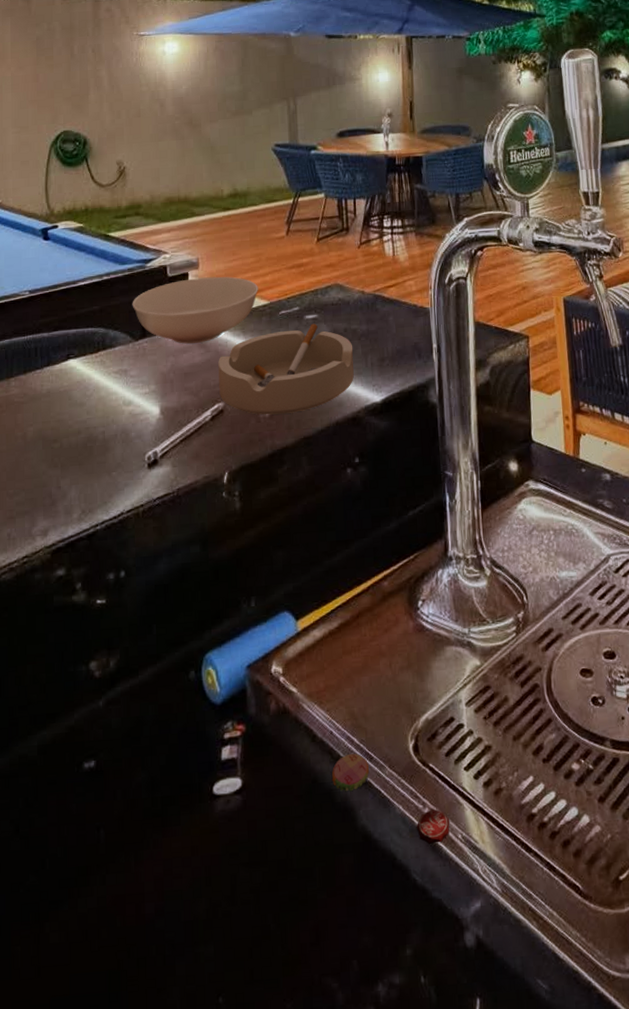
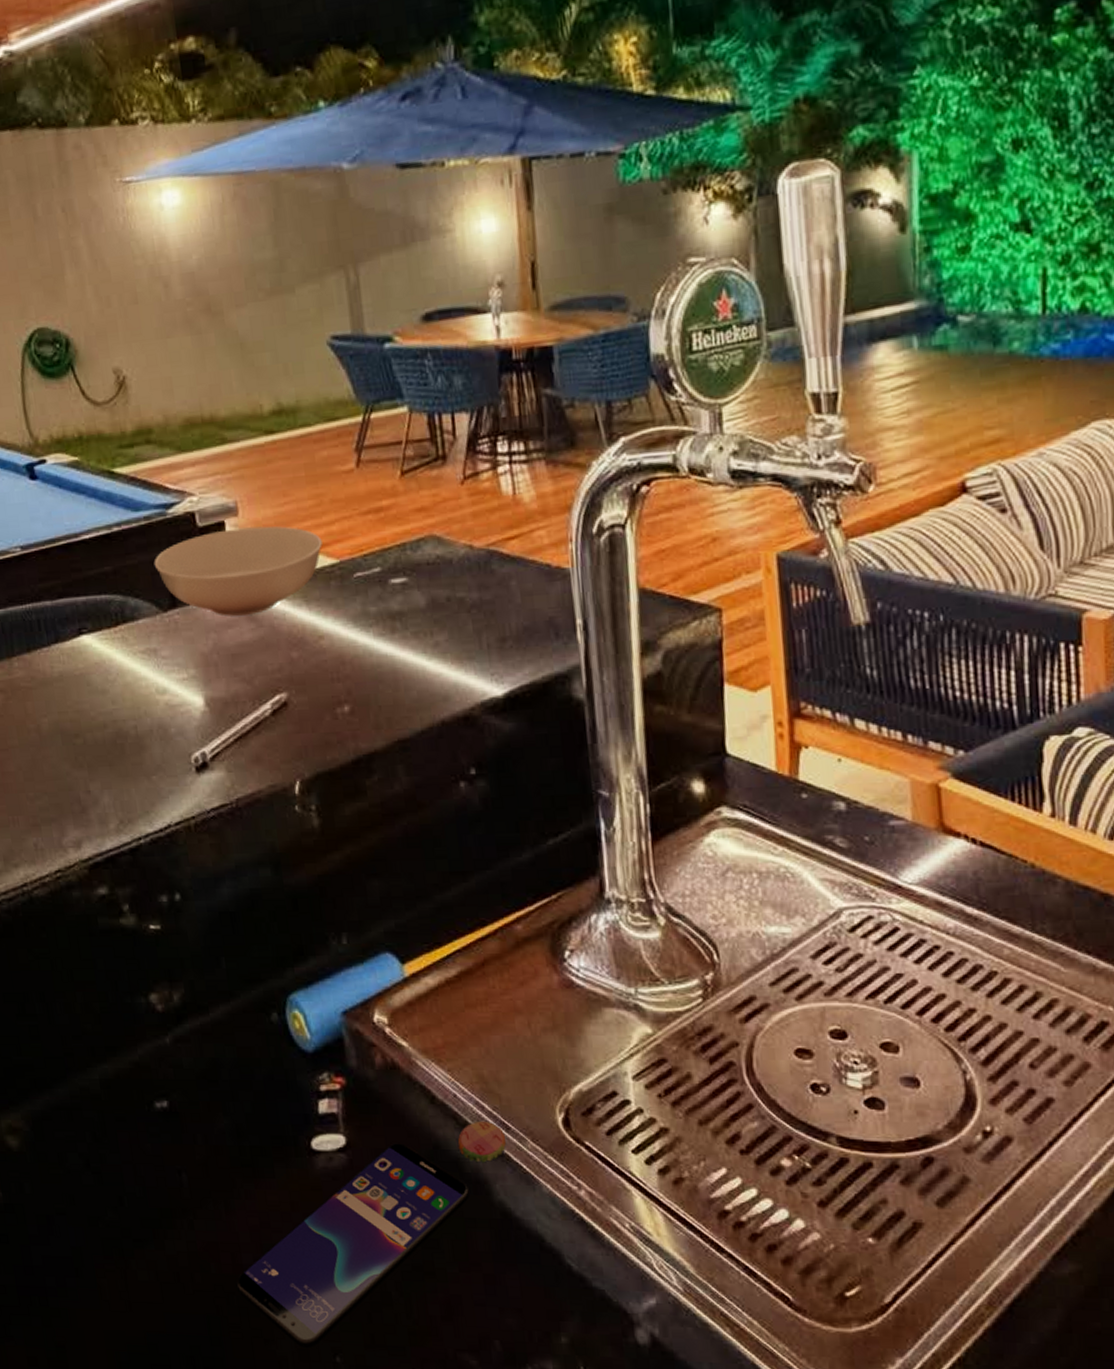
smartphone: none [137,780,339,992] -> present [236,1143,470,1348]
ashtray: present [218,323,354,415] -> none [275,589,464,710]
bottle cap: present [416,809,450,845] -> none [569,1193,614,1231]

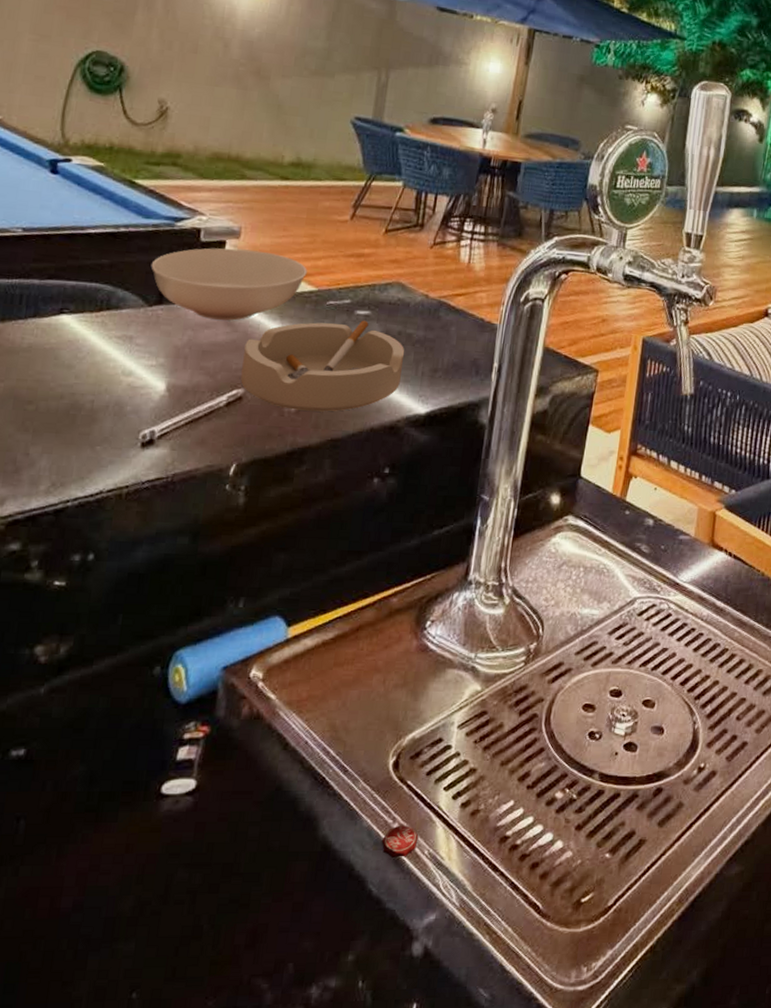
smartphone: present [236,1143,470,1348] -> none [47,786,299,987]
ashtray: none [275,589,464,710] -> present [240,320,405,412]
bottle cap: present [457,1120,506,1163] -> none [298,764,342,802]
bottle cap: none [569,1193,614,1231] -> present [381,825,419,859]

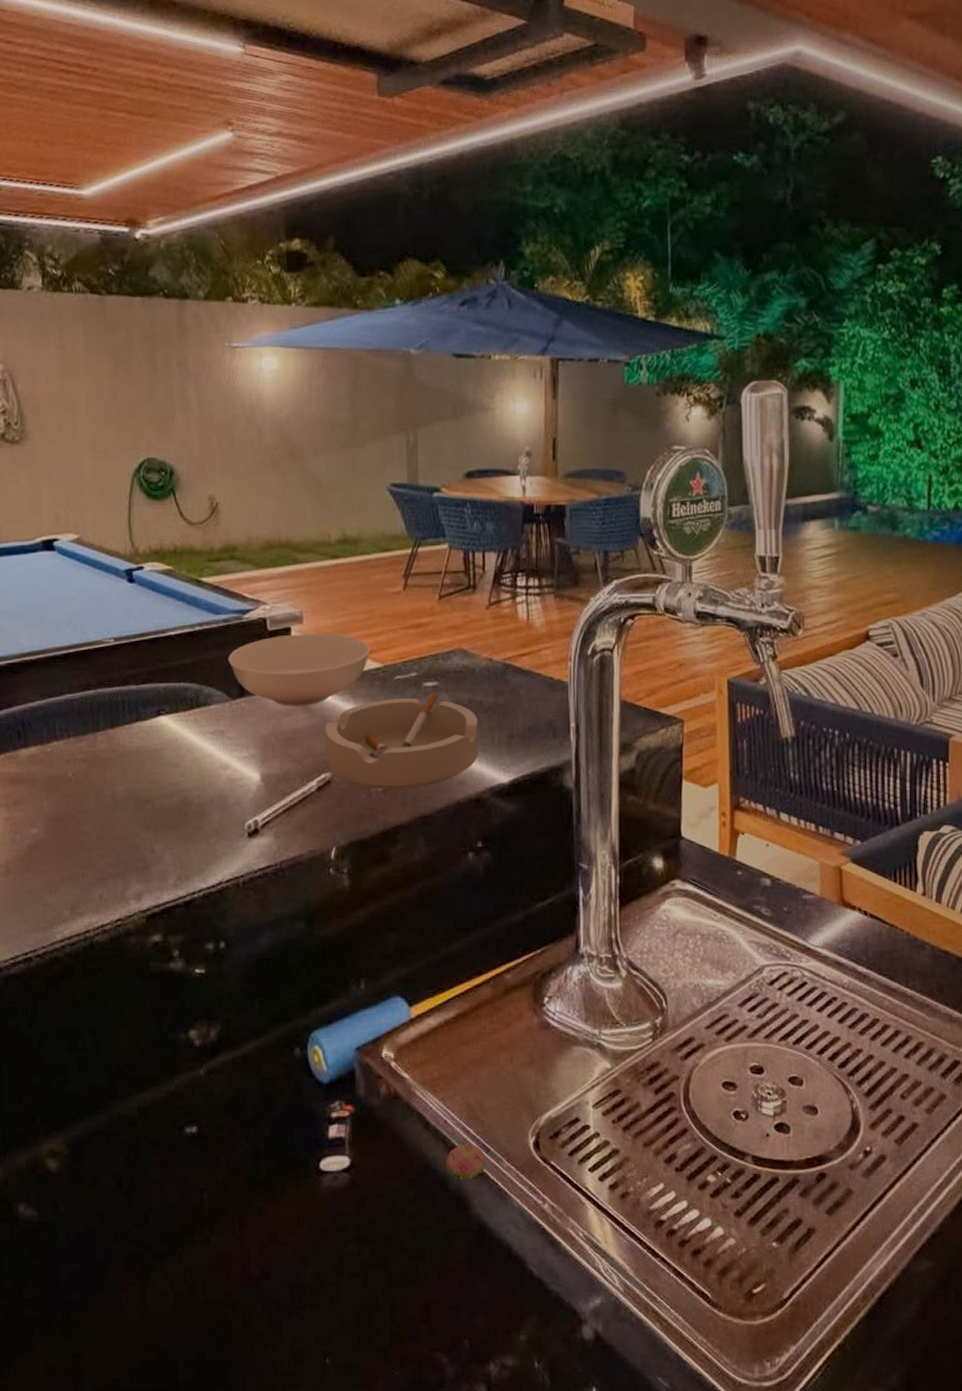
bottle cap: none [298,764,342,802] -> present [445,1143,485,1181]
bottle cap: present [381,825,419,859] -> none [534,1206,571,1240]

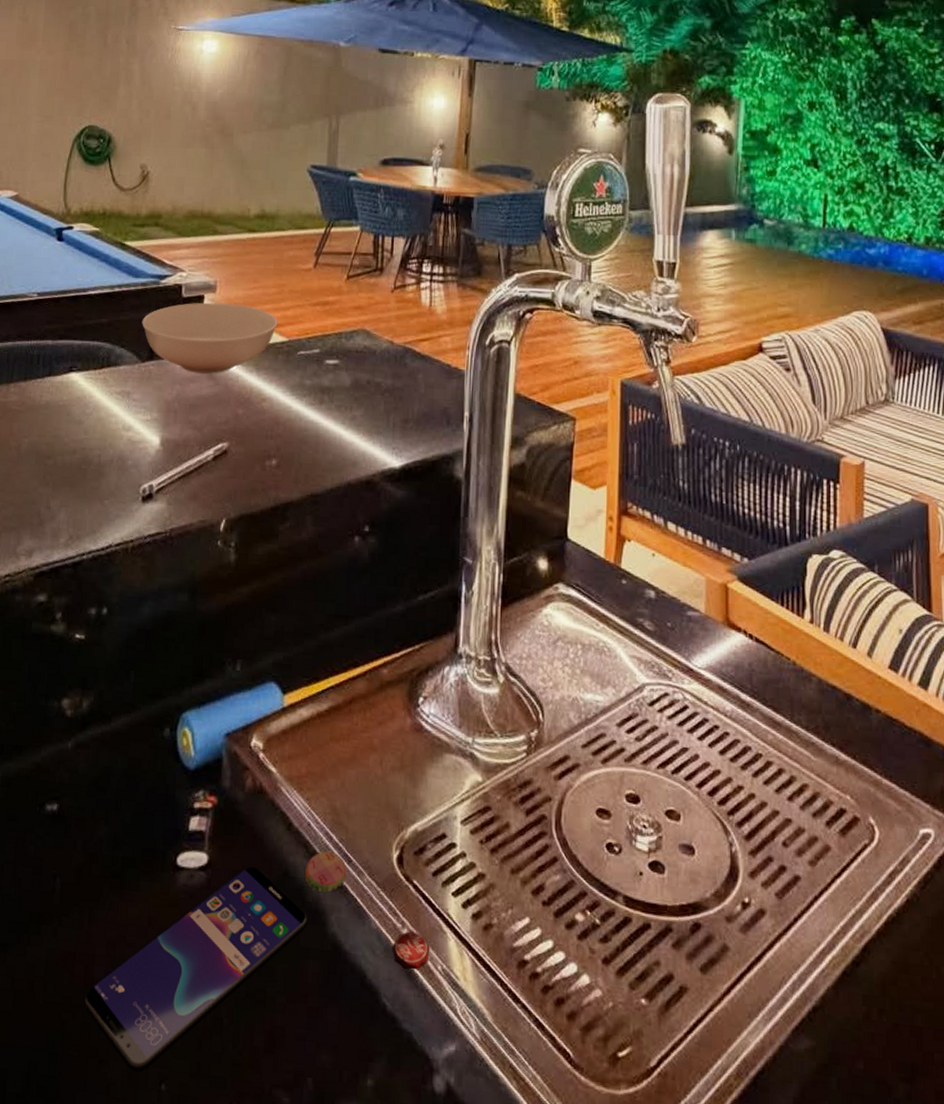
smartphone: none [243,1164,452,1351] -> present [83,866,307,1073]
ashtray: present [325,692,479,789] -> none [225,369,375,466]
bottle cap: none [534,1206,571,1240] -> present [391,931,430,971]

